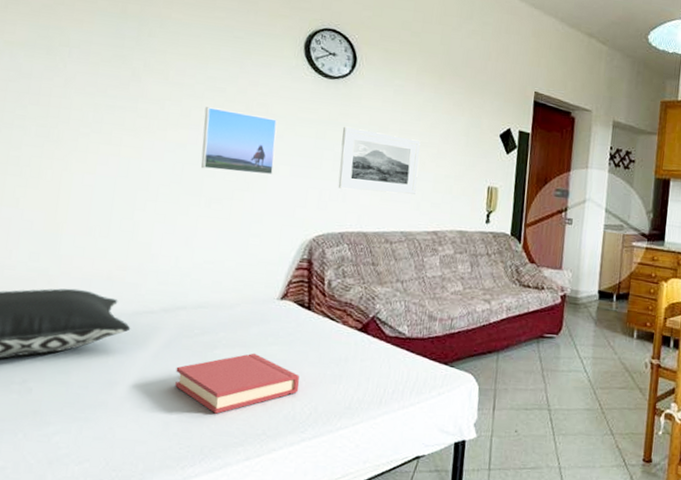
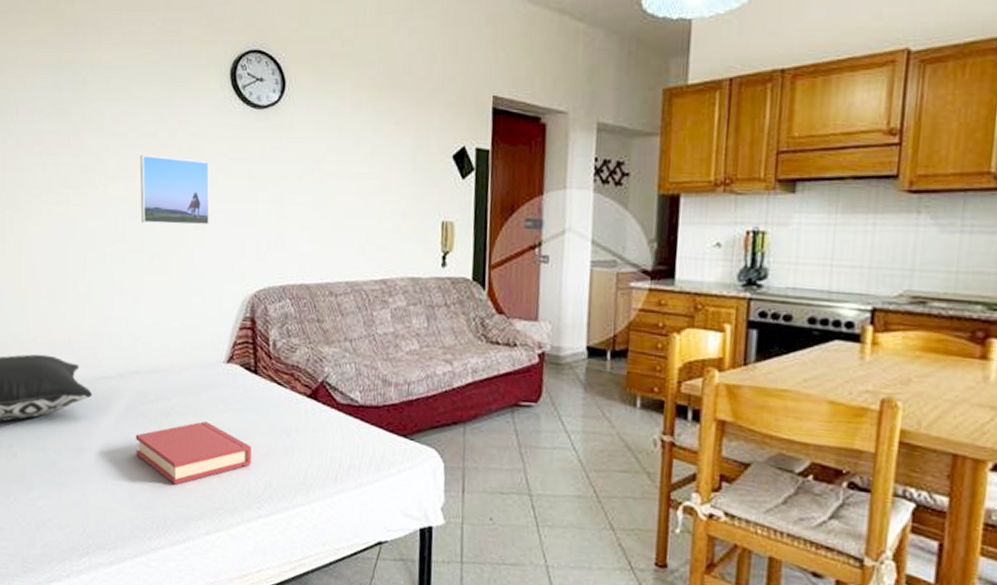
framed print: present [338,126,421,195] -> none [275,162,361,238]

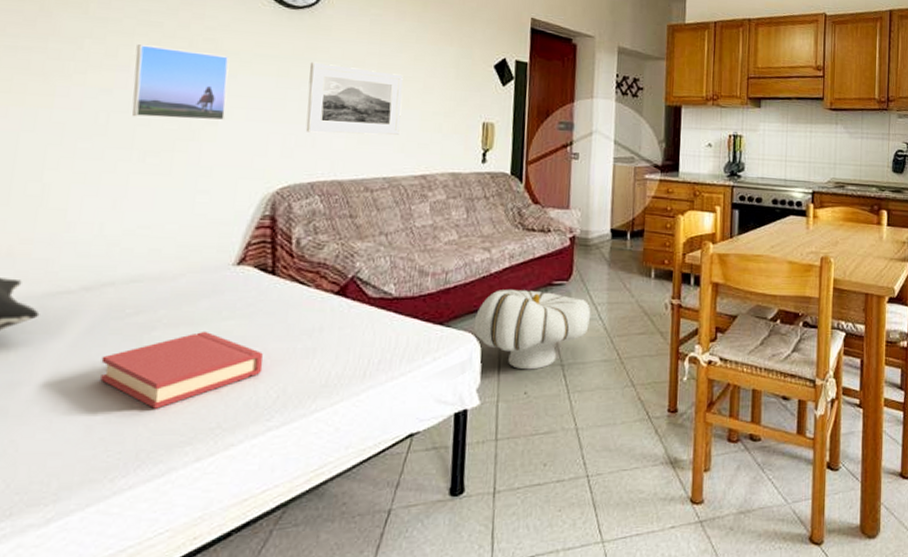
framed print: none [275,162,361,238] -> present [305,61,403,136]
ottoman: none [436,406,563,496] -> present [473,290,591,370]

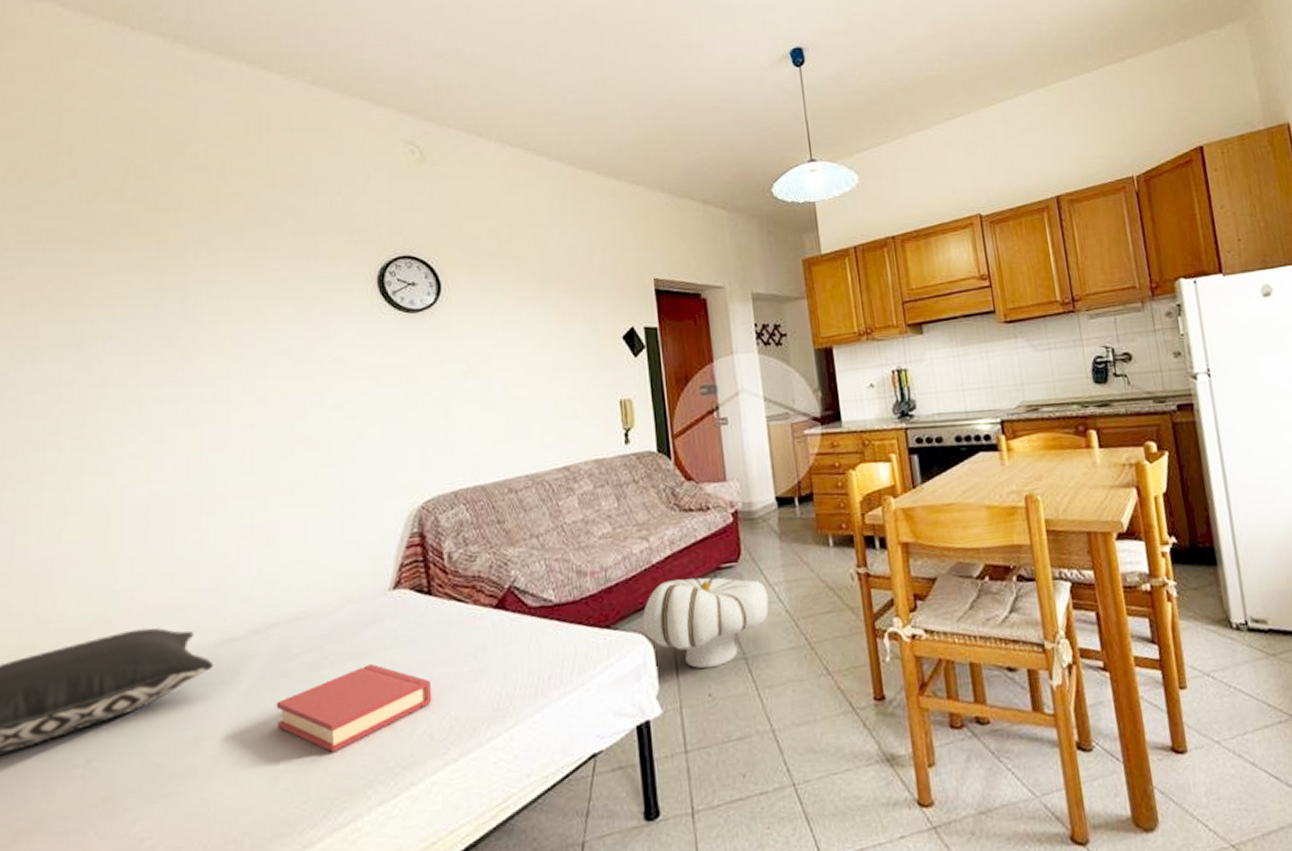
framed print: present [131,44,230,121] -> none [271,372,363,450]
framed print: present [305,61,403,136] -> none [436,362,535,439]

